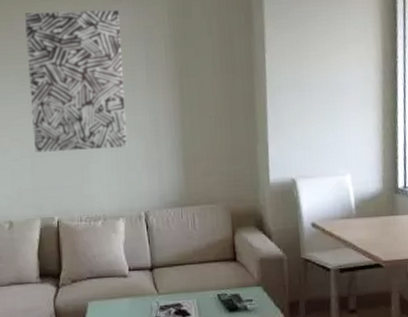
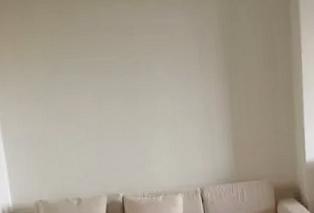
wall art: present [24,10,126,153] -> none [87,11,183,137]

